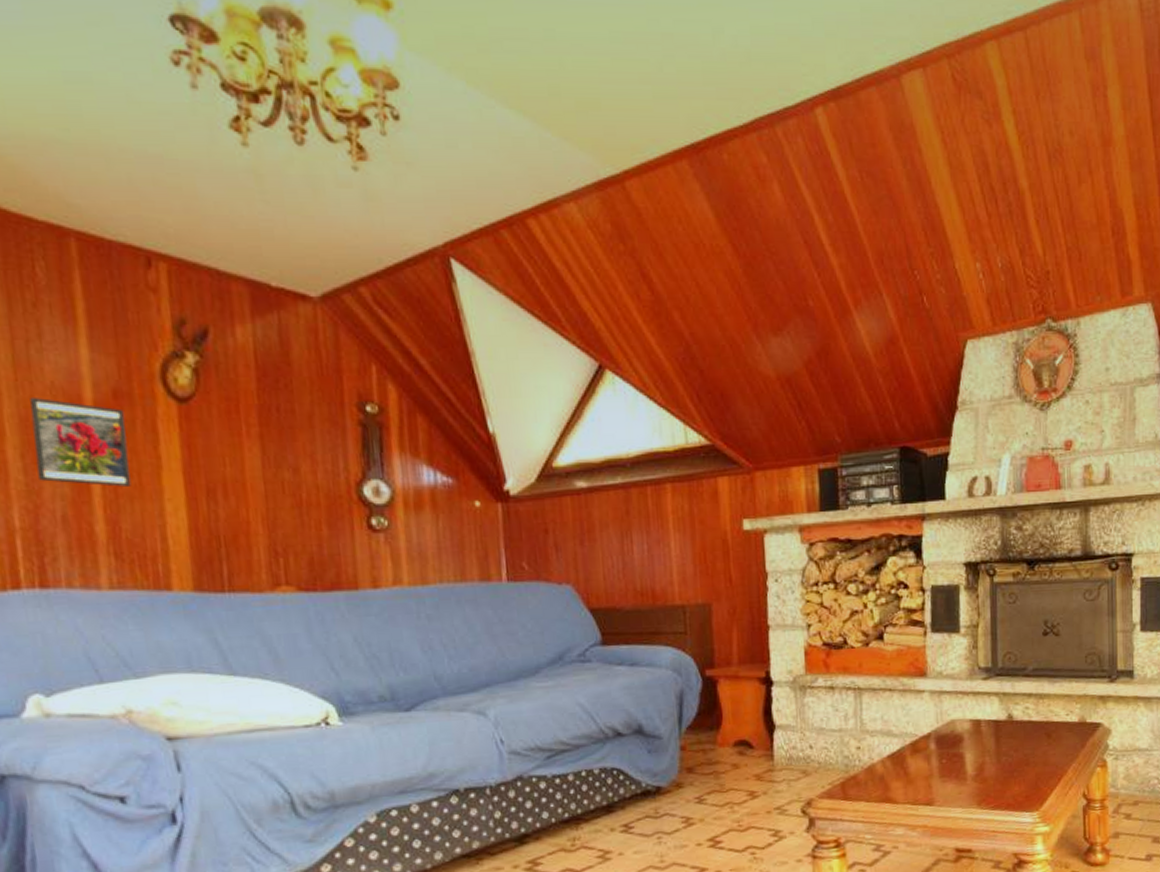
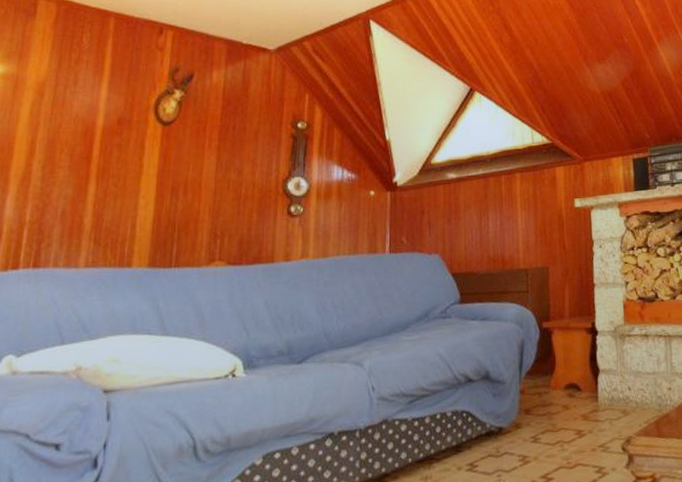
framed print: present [29,396,131,487] -> none [51,125,123,188]

